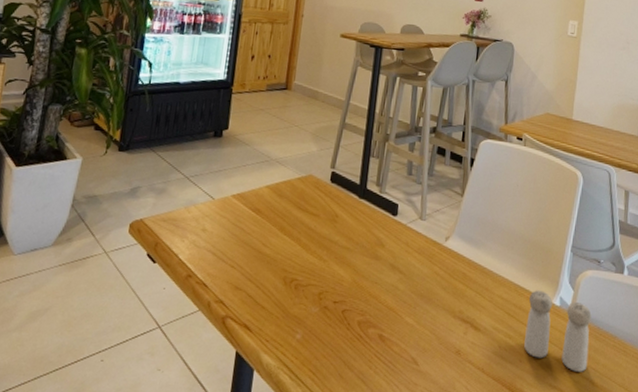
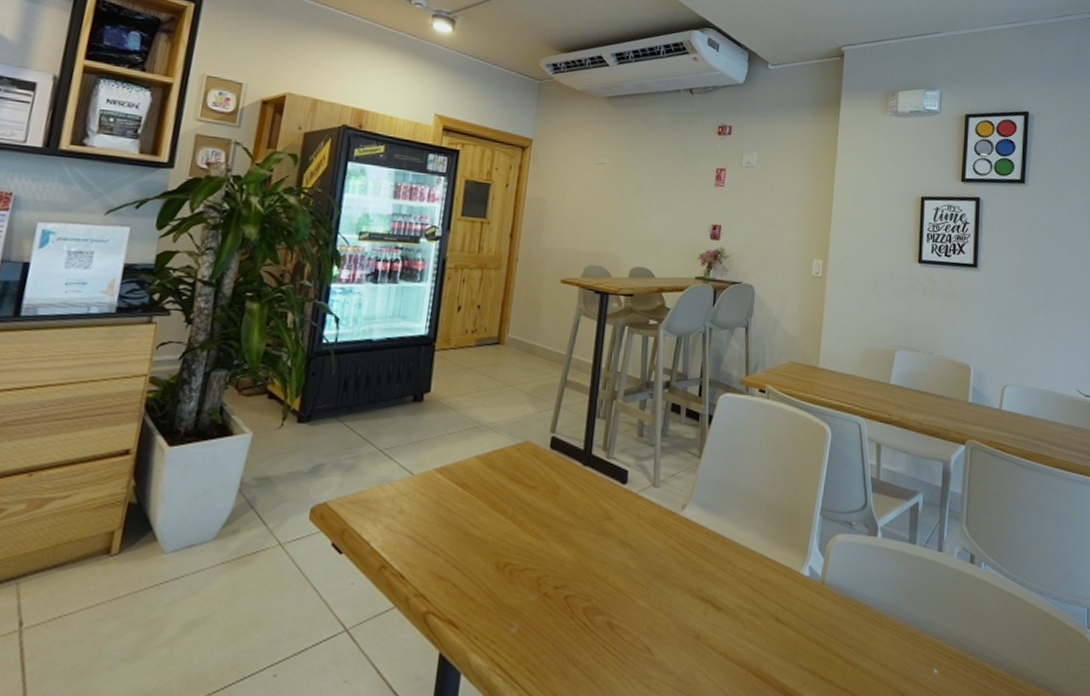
salt and pepper shaker: present [524,290,592,372] -> none [771,560,844,650]

